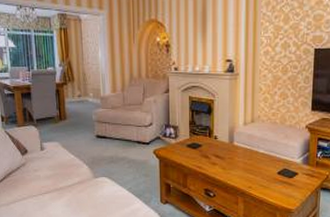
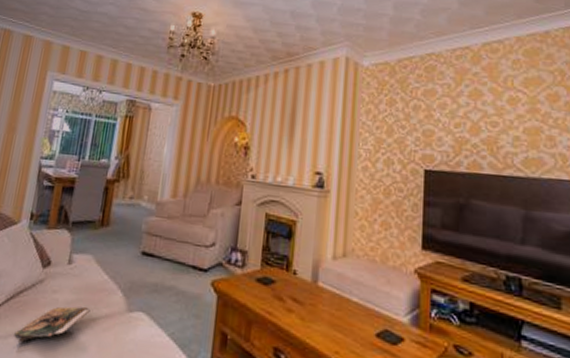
magazine: none [13,179,66,207] -> present [14,306,91,343]

